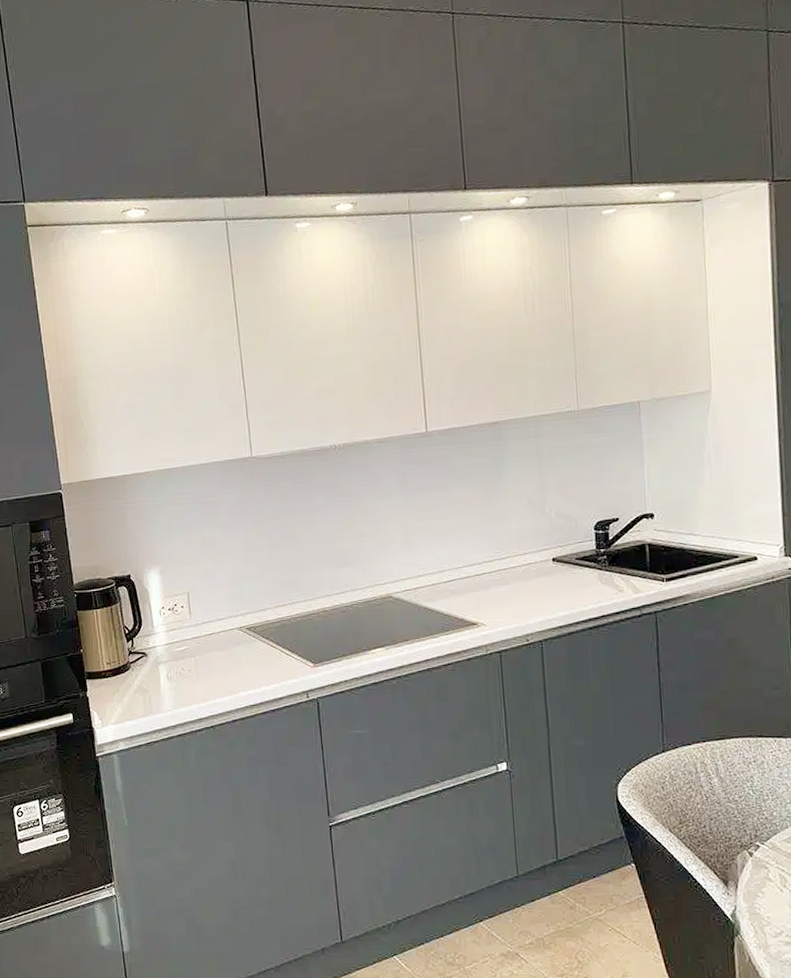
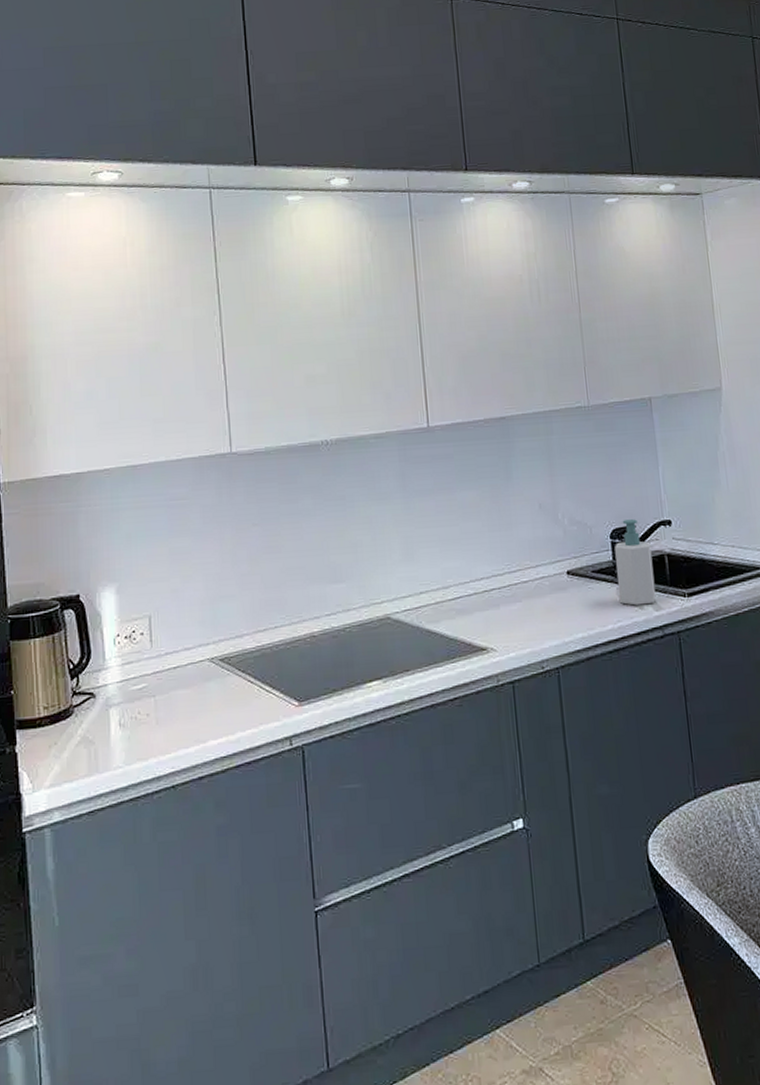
soap bottle: none [598,513,636,589] -> present [615,519,657,606]

